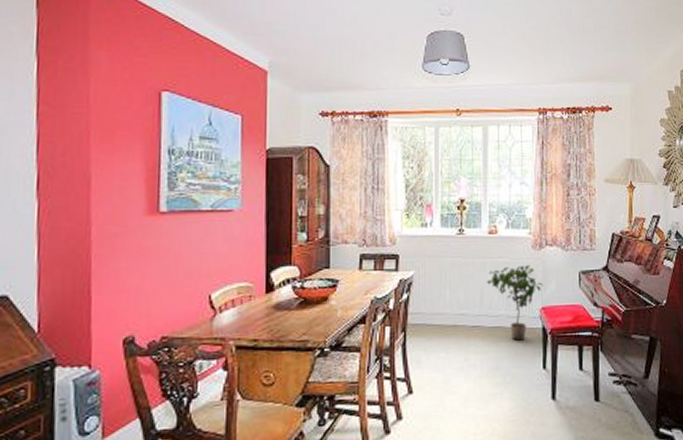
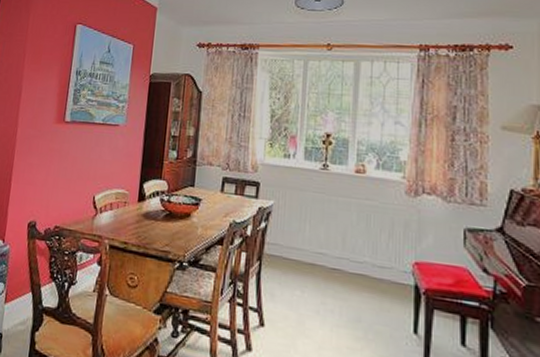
potted plant: present [487,265,544,341] -> none [351,211,418,296]

